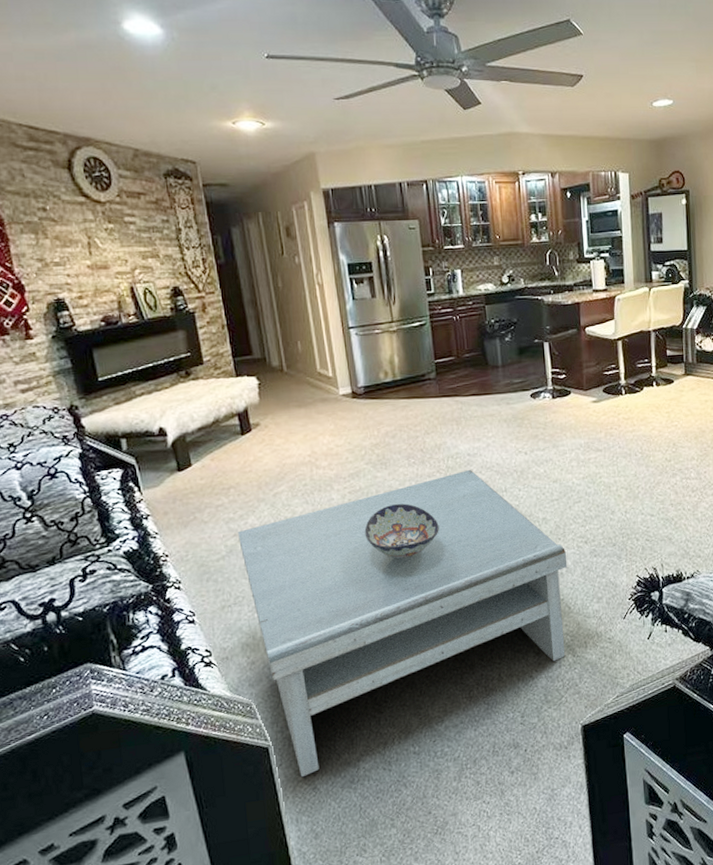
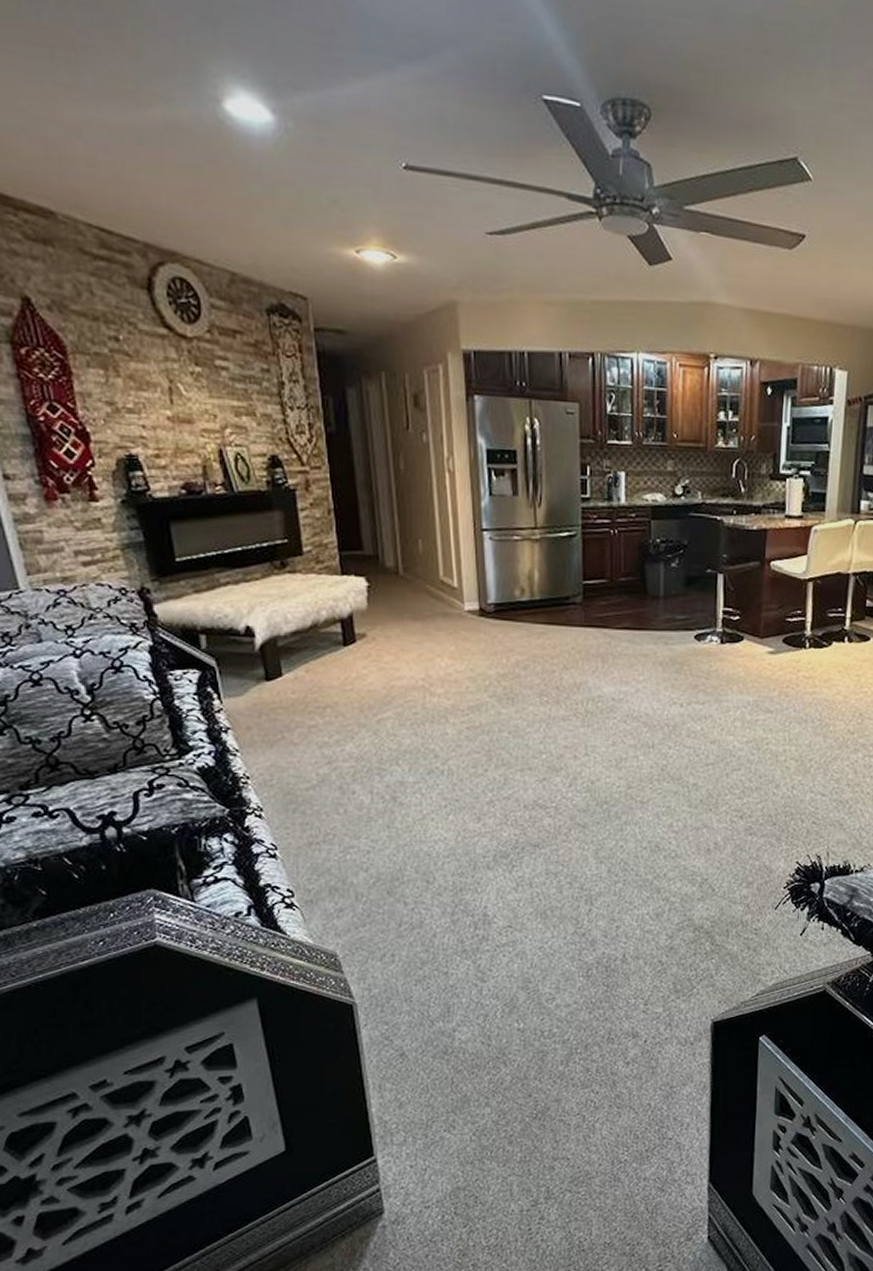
coffee table: present [238,469,568,778] -> none [333,717,717,1042]
decorative bowl: present [364,503,439,559] -> none [481,748,570,812]

